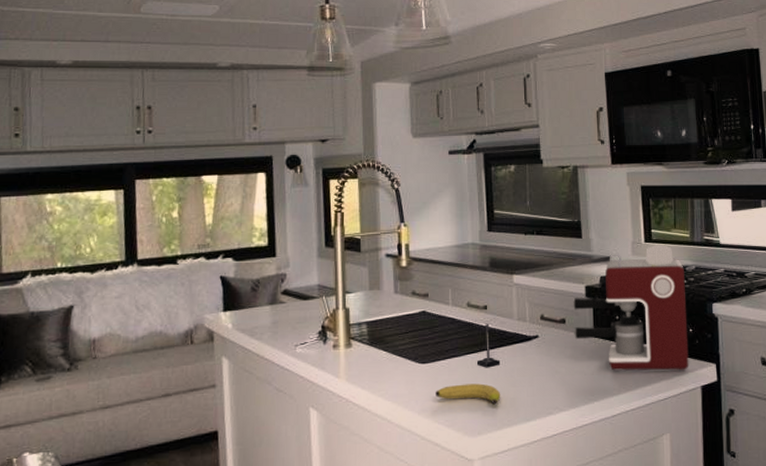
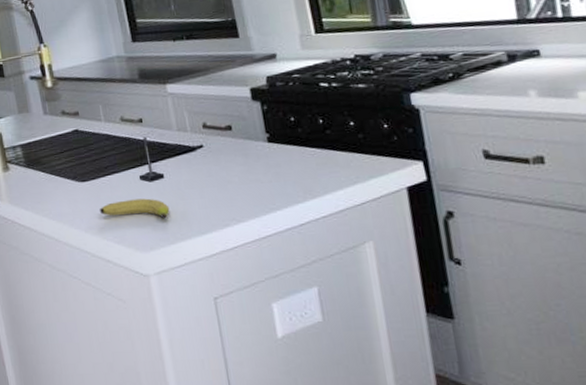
coffee maker: present [573,245,689,371] -> none [237,34,389,177]

